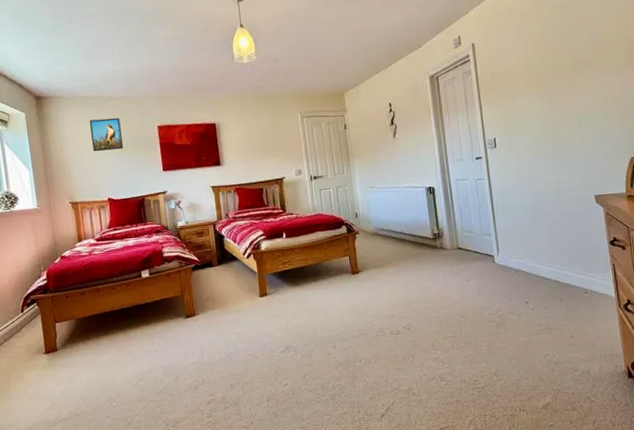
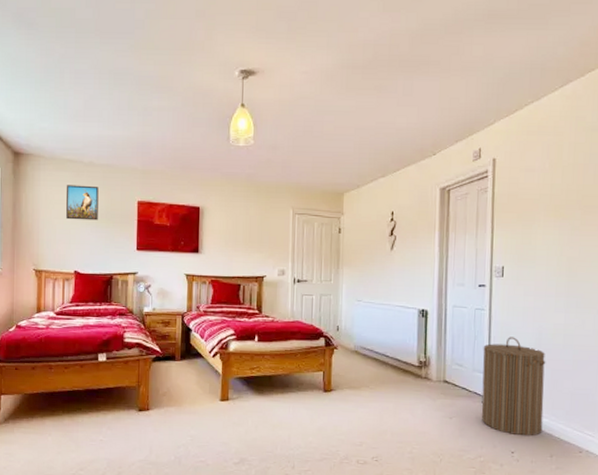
laundry hamper: none [487,199,550,287] -> present [481,337,546,436]

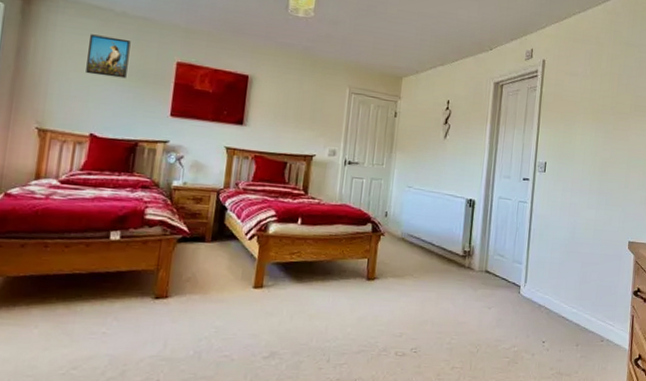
laundry hamper: present [481,337,546,436] -> none [517,229,578,326]

